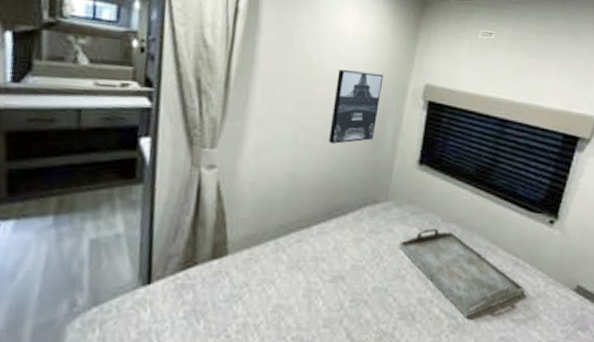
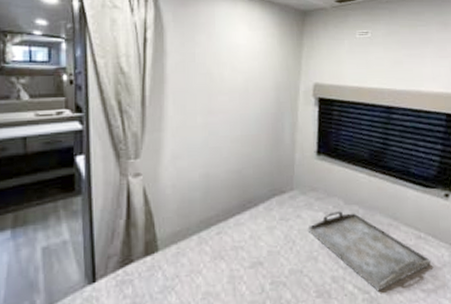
wall art: present [329,70,384,144] -> none [235,79,277,144]

